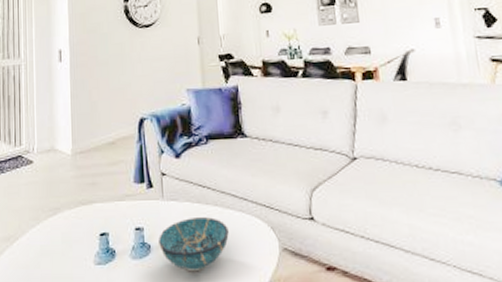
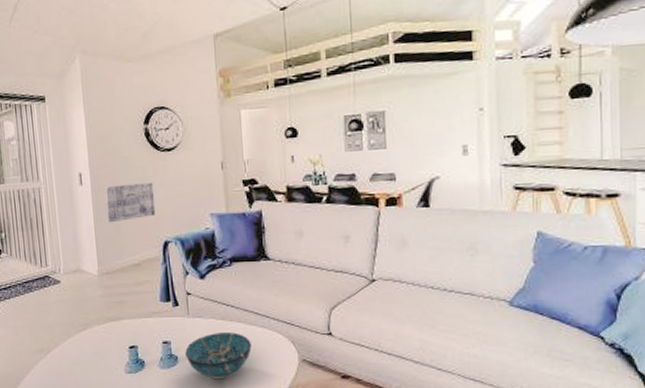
wall art: none [84,58,132,100] -> present [105,183,155,223]

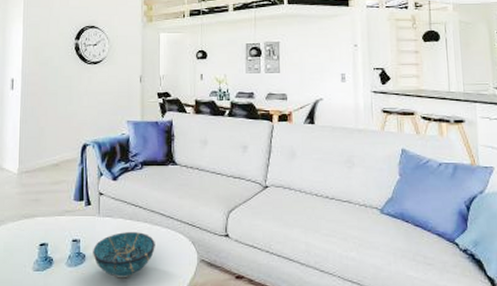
wall art: present [105,183,155,223] -> none [33,91,78,125]

